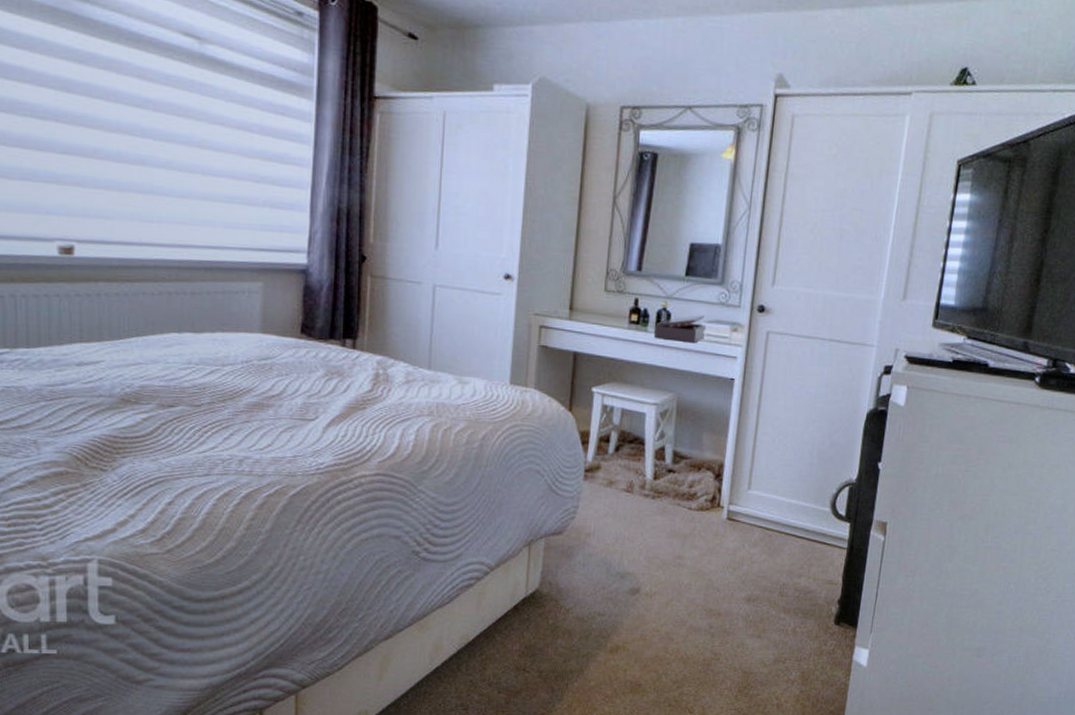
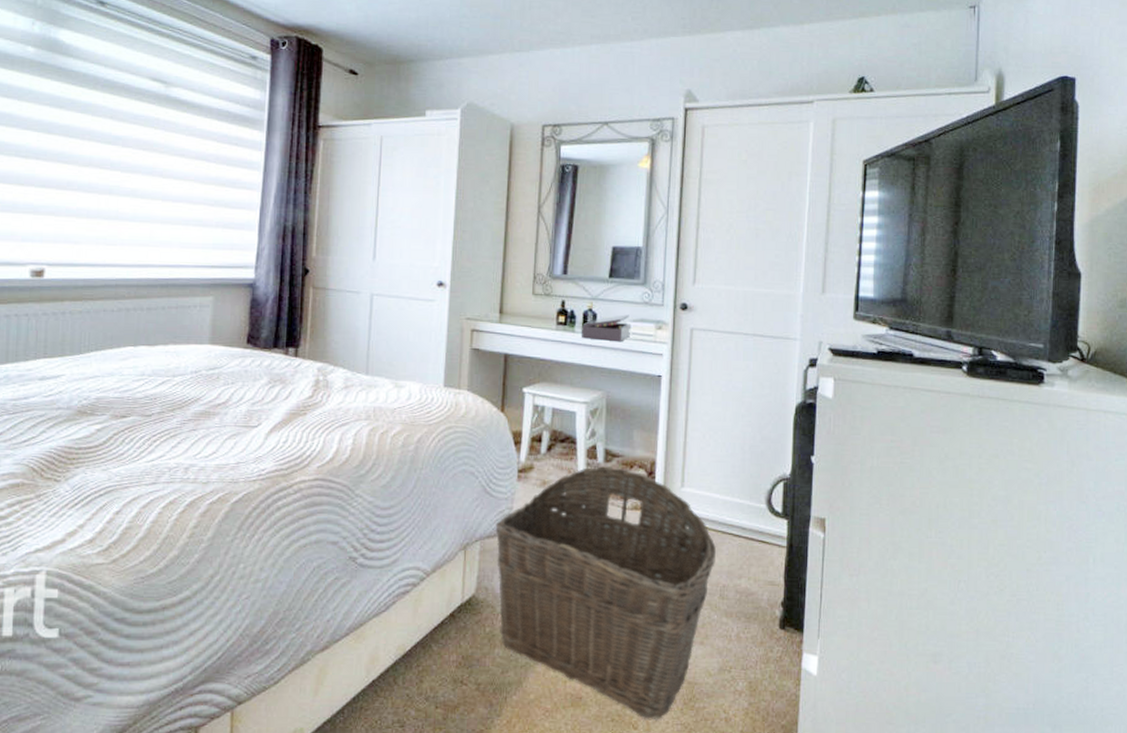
wicker basket: none [560,468,780,705] -> present [495,466,717,719]

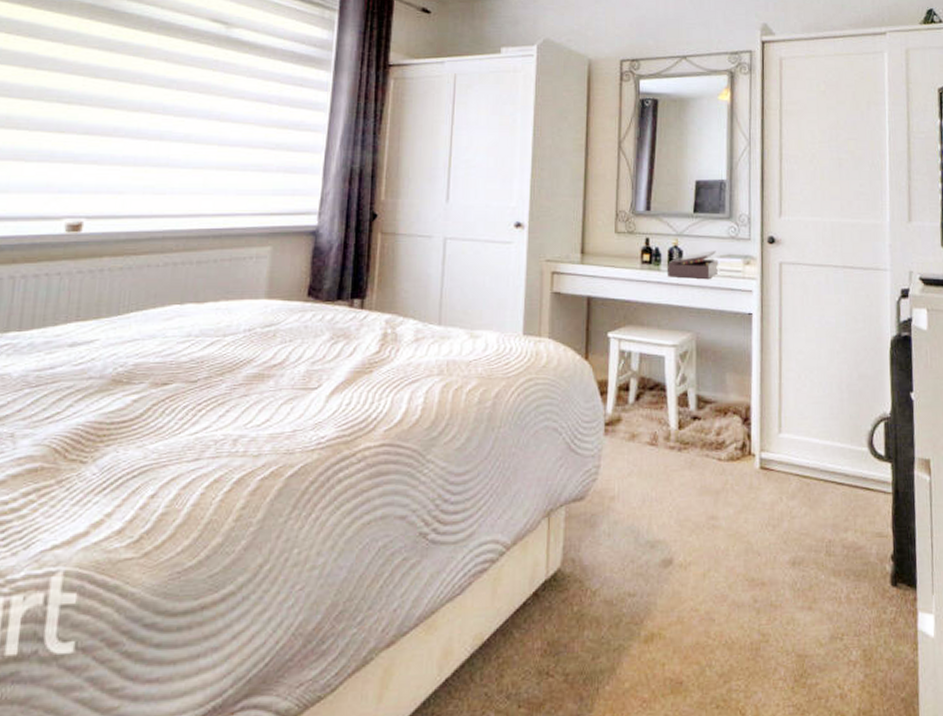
wicker basket: present [495,466,717,719] -> none [581,414,820,703]

